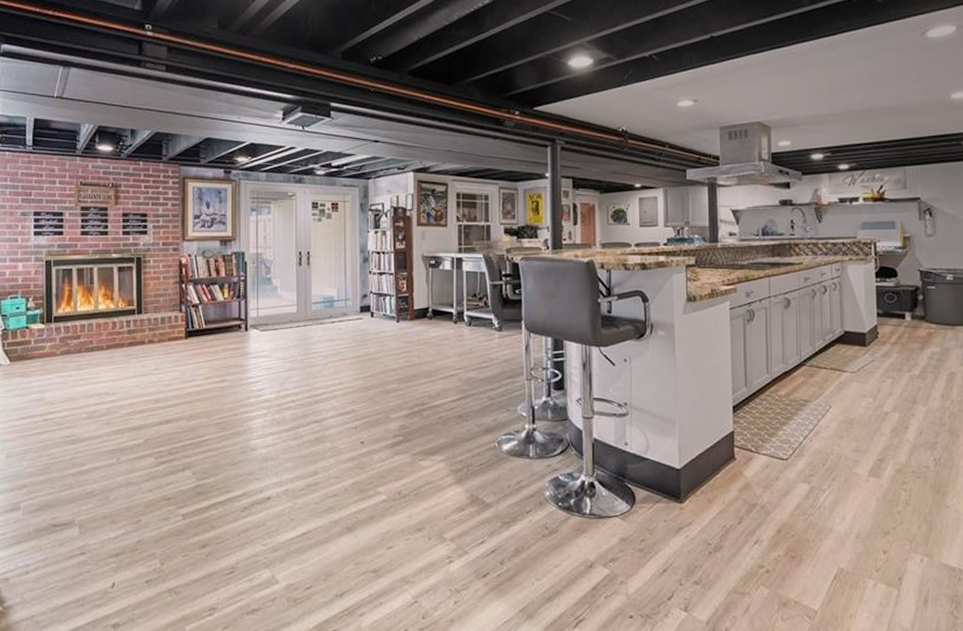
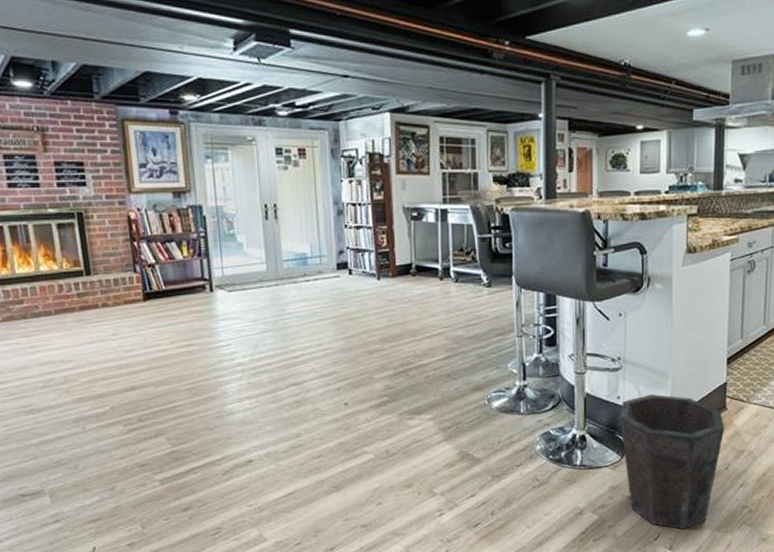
waste bin: none [627,442,735,589] -> present [619,394,725,530]

